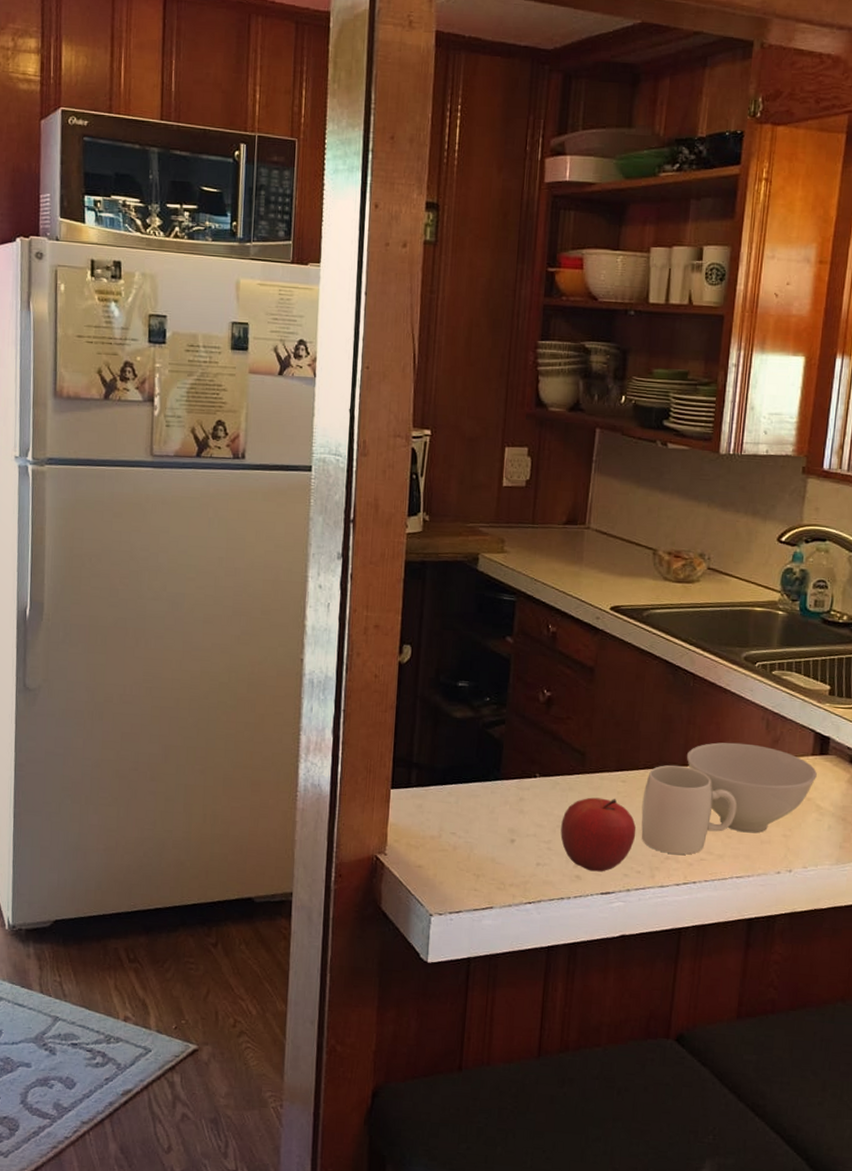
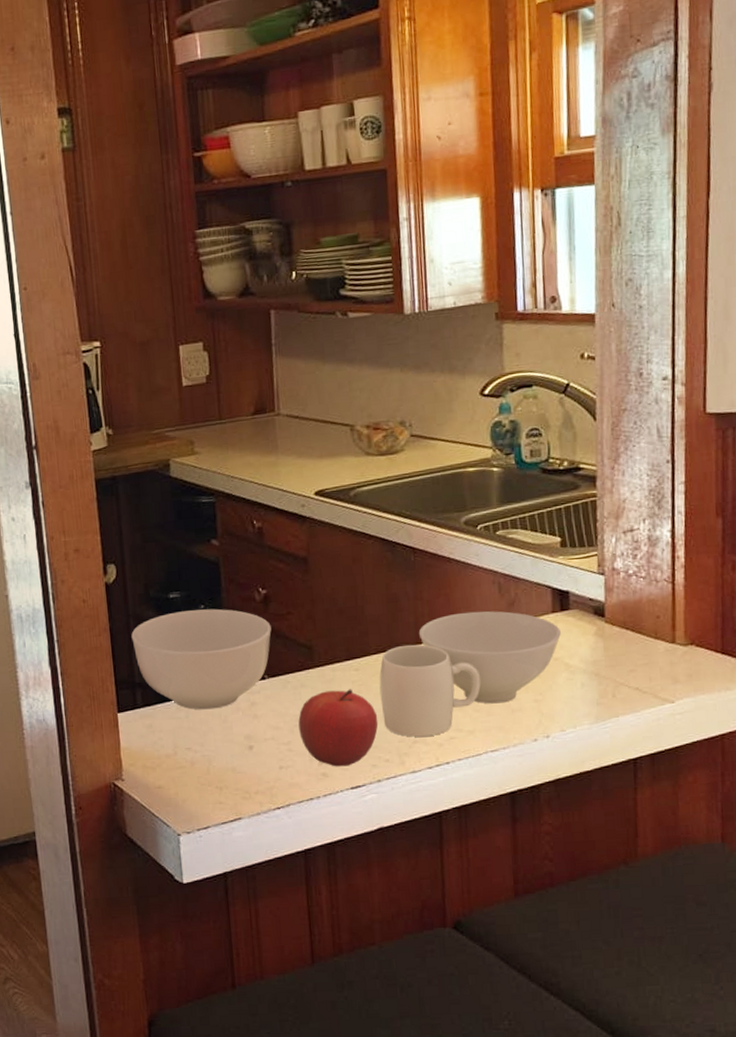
bowl: none [416,700,550,799] -> present [131,608,272,710]

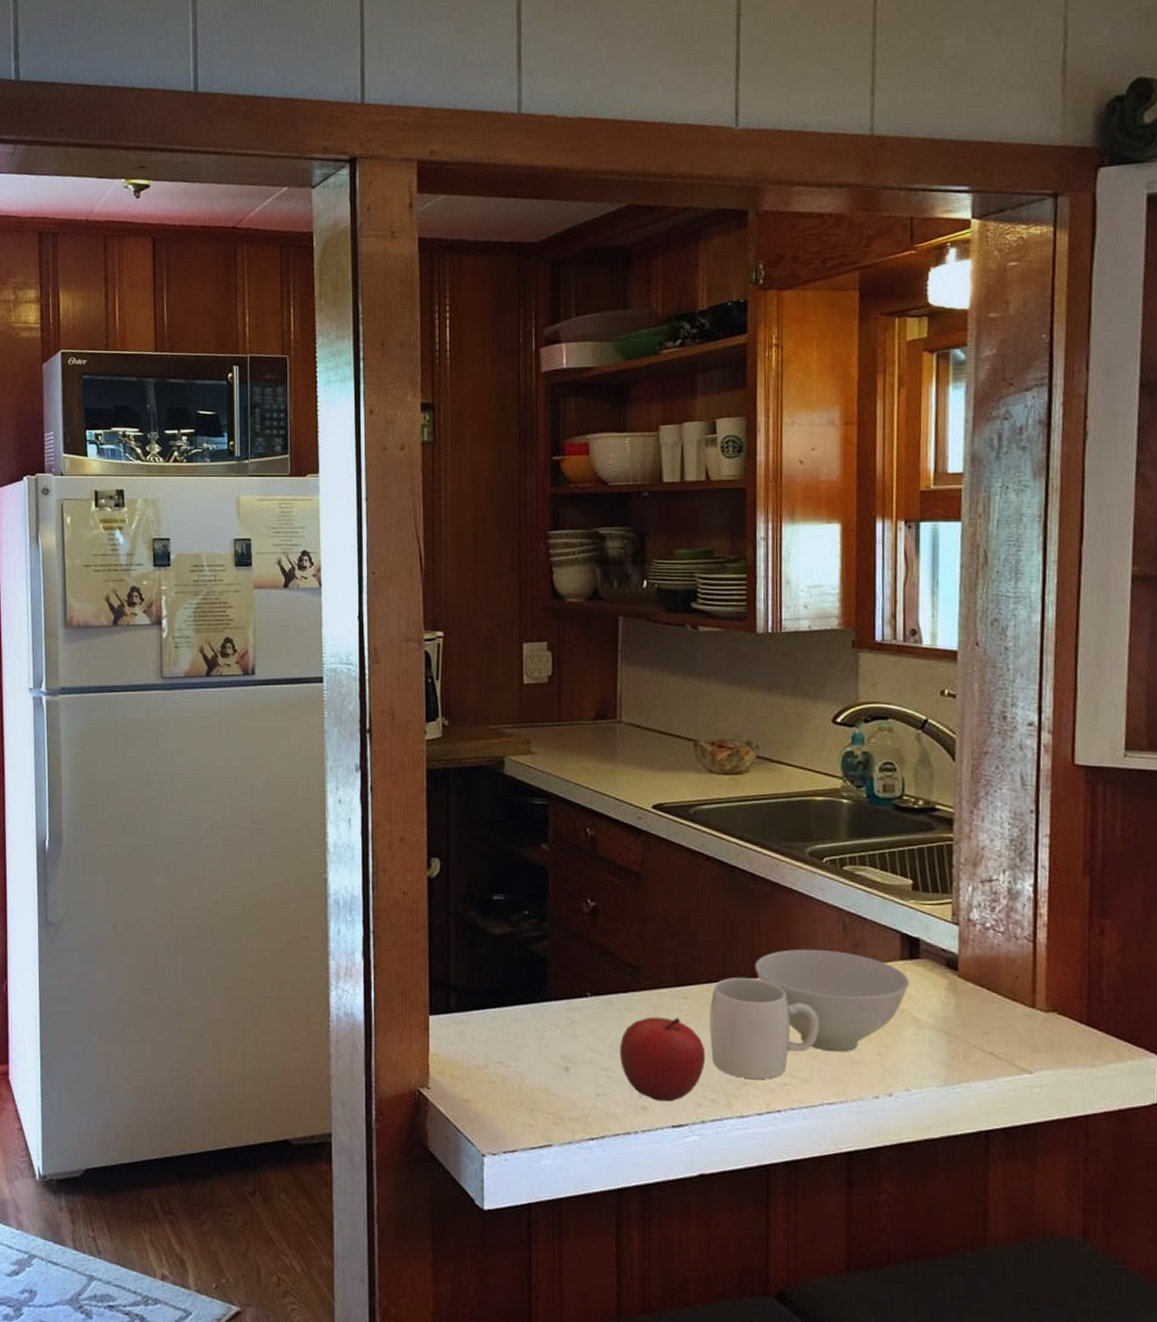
bowl: present [131,608,272,710] -> none [450,915,598,1023]

